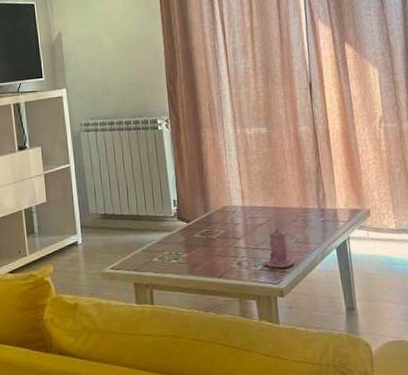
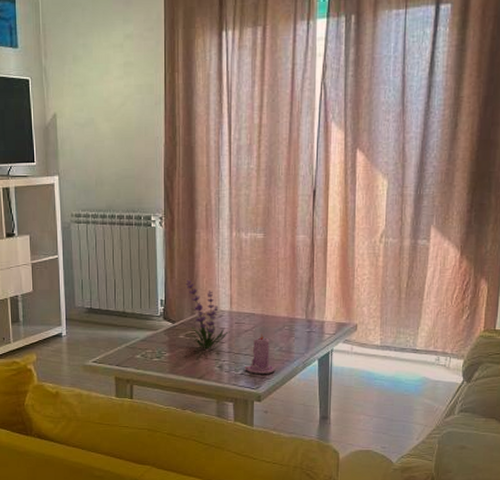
plant: none [196,178,245,247] -> present [185,280,230,349]

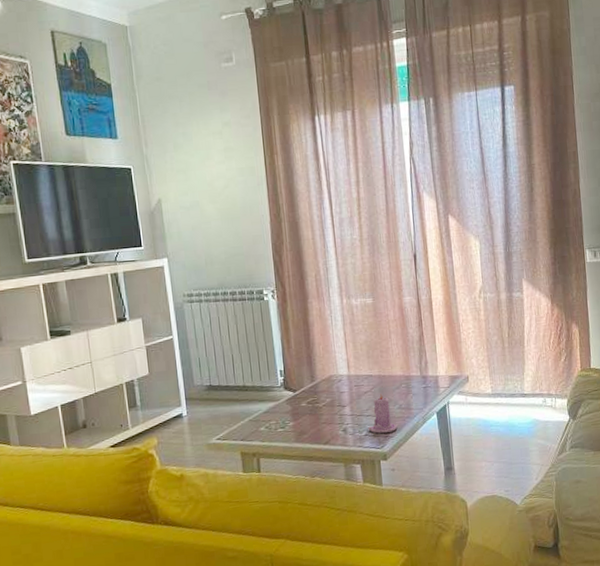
plant: present [185,280,230,349] -> none [303,348,350,415]

